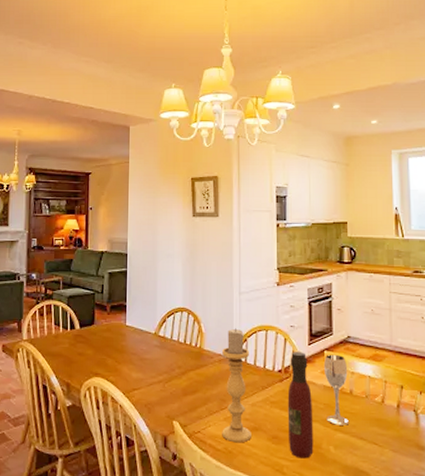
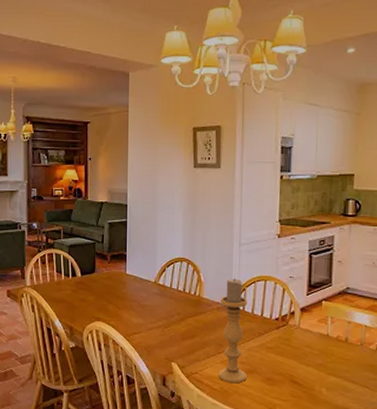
wine bottle: present [287,352,314,459] -> none [282,301,308,399]
wineglass: present [323,354,350,425] -> none [320,304,345,370]

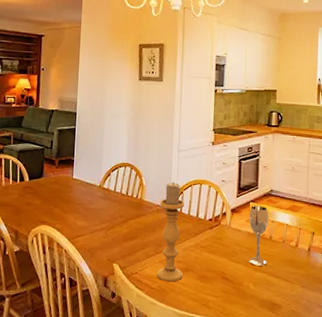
wineglass: none [320,304,345,370] -> present [248,205,269,266]

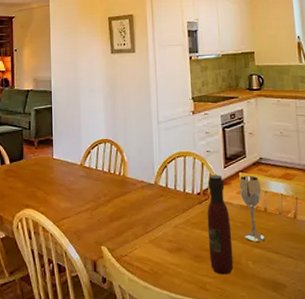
candle holder: present [157,182,184,282] -> none [144,156,175,264]
wine bottle: none [215,203,237,294] -> present [207,175,234,275]

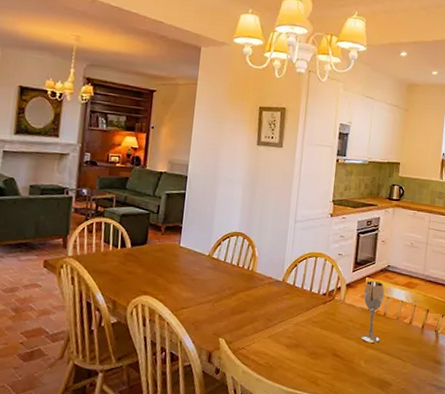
wine bottle: present [207,175,234,275] -> none [325,277,351,372]

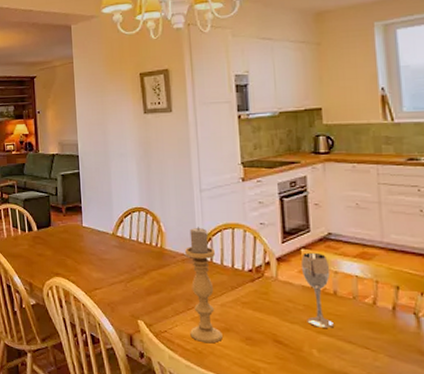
candle holder: none [265,254,298,358] -> present [185,227,223,344]

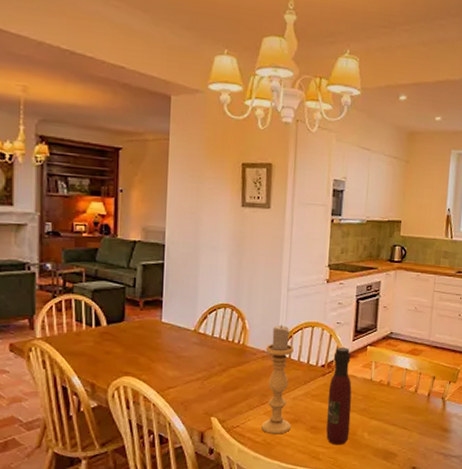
wine bottle: none [260,250,294,362] -> present [326,347,352,445]
wineglass: present [300,252,335,328] -> none [363,349,388,414]

